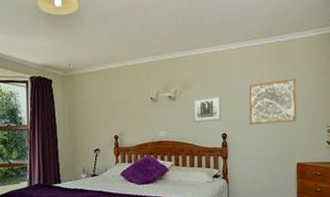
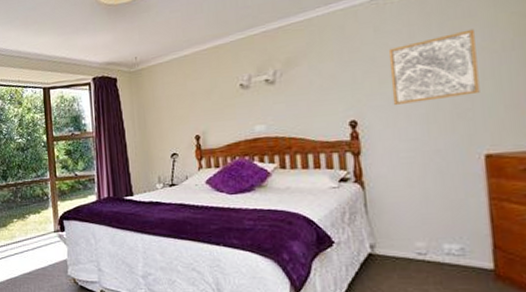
wall art: present [192,95,222,122] -> none [299,69,348,110]

